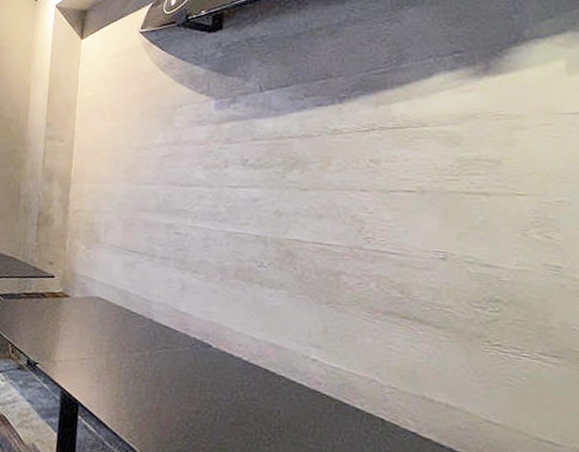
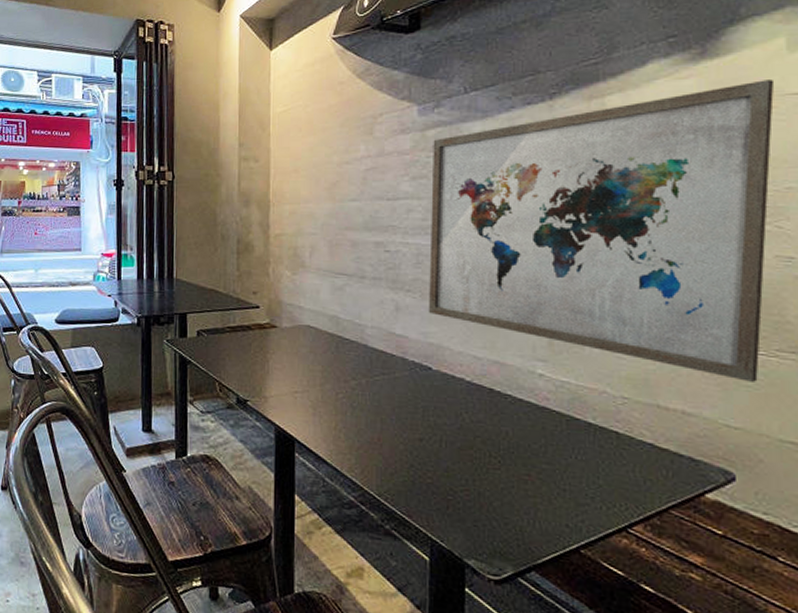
wall art: none [213,98,553,382] -> present [429,80,775,382]

